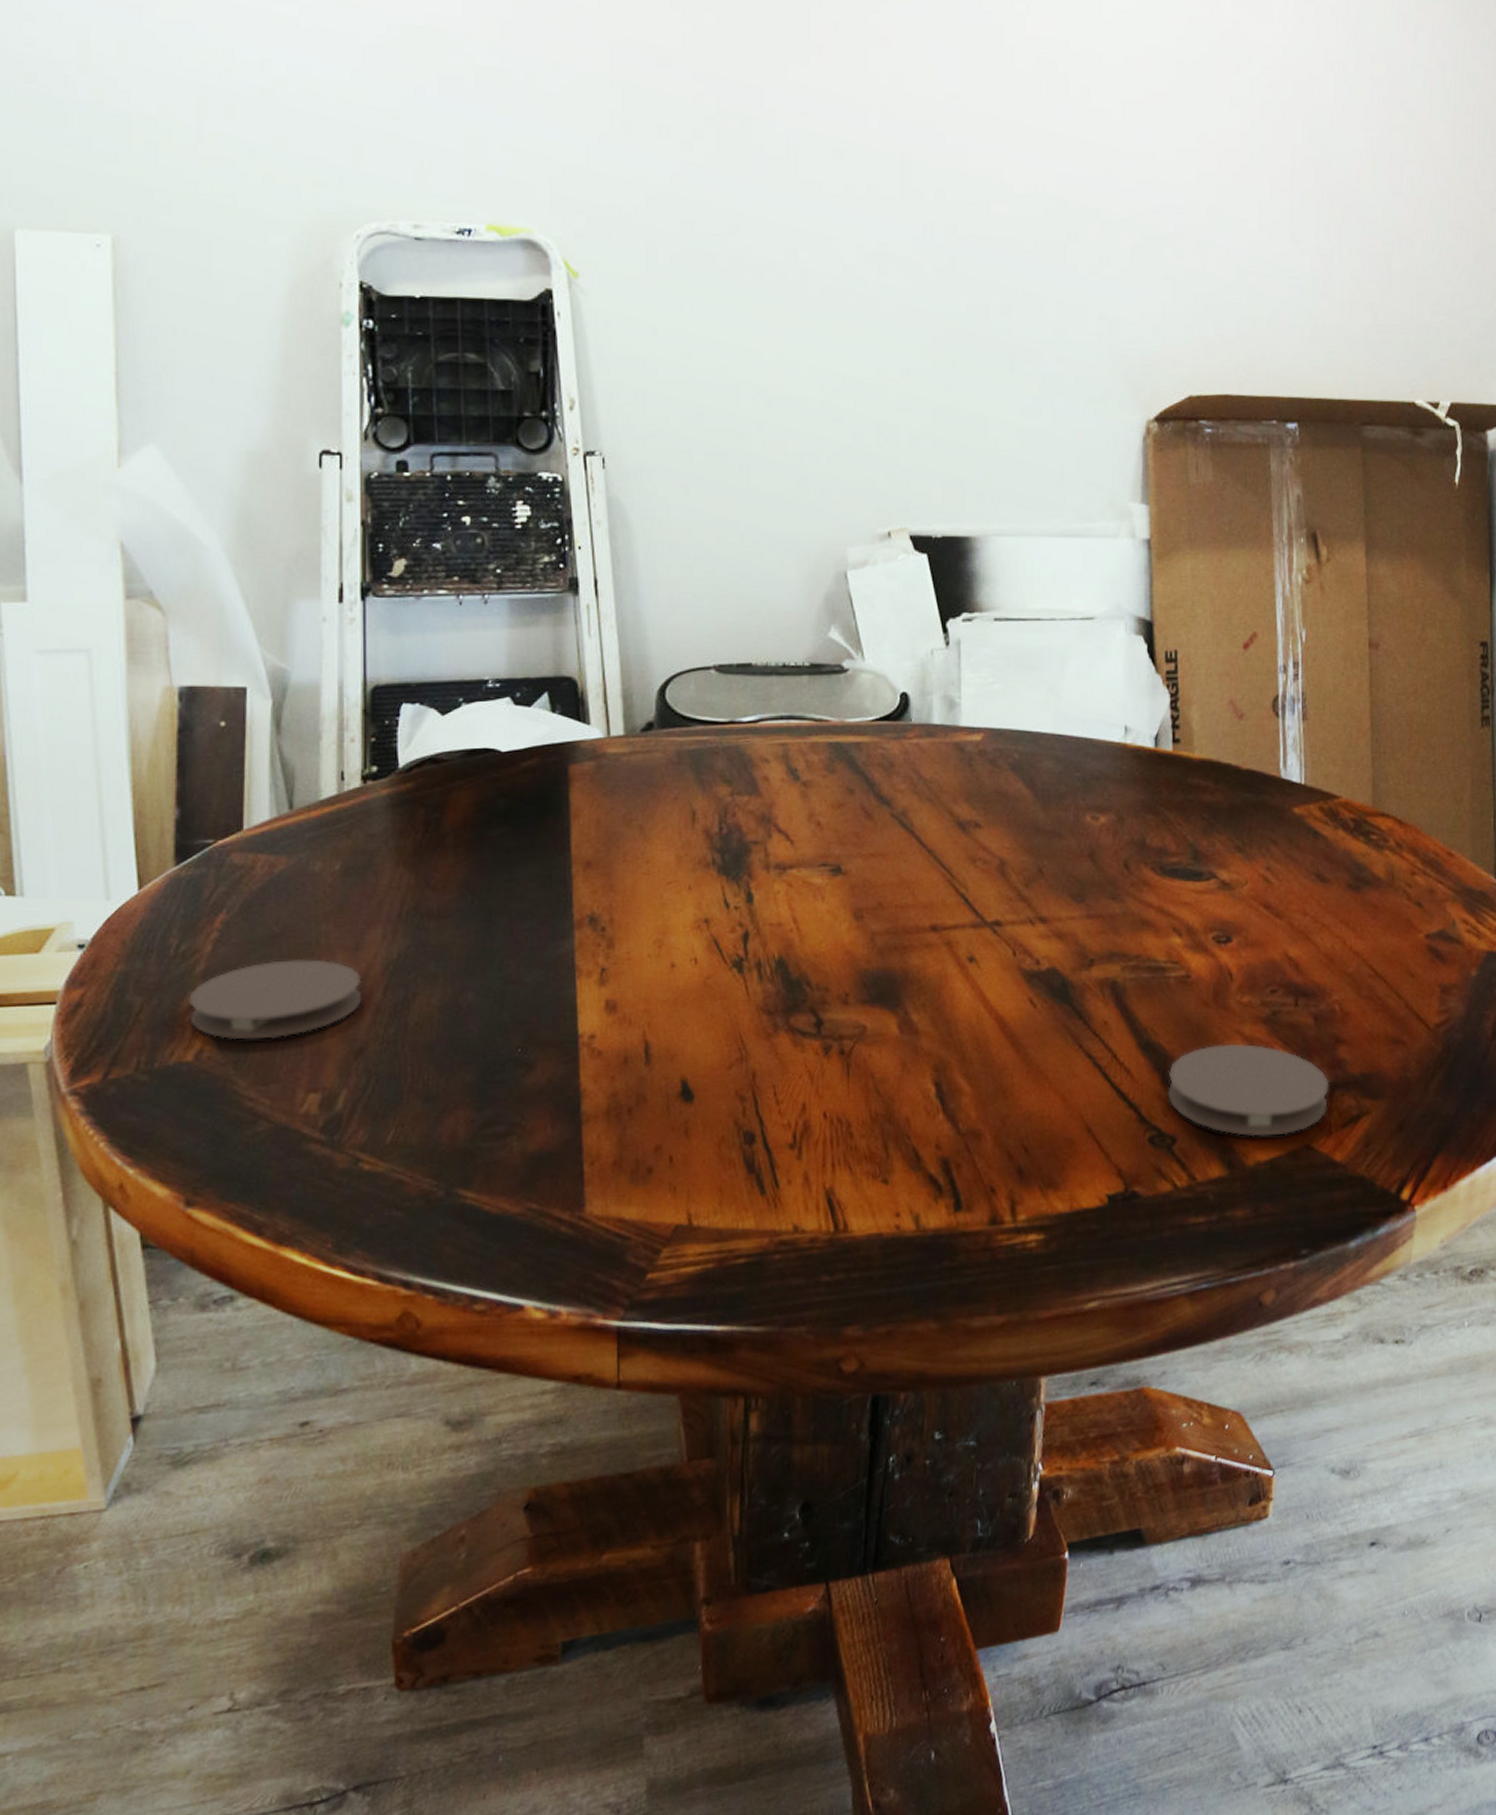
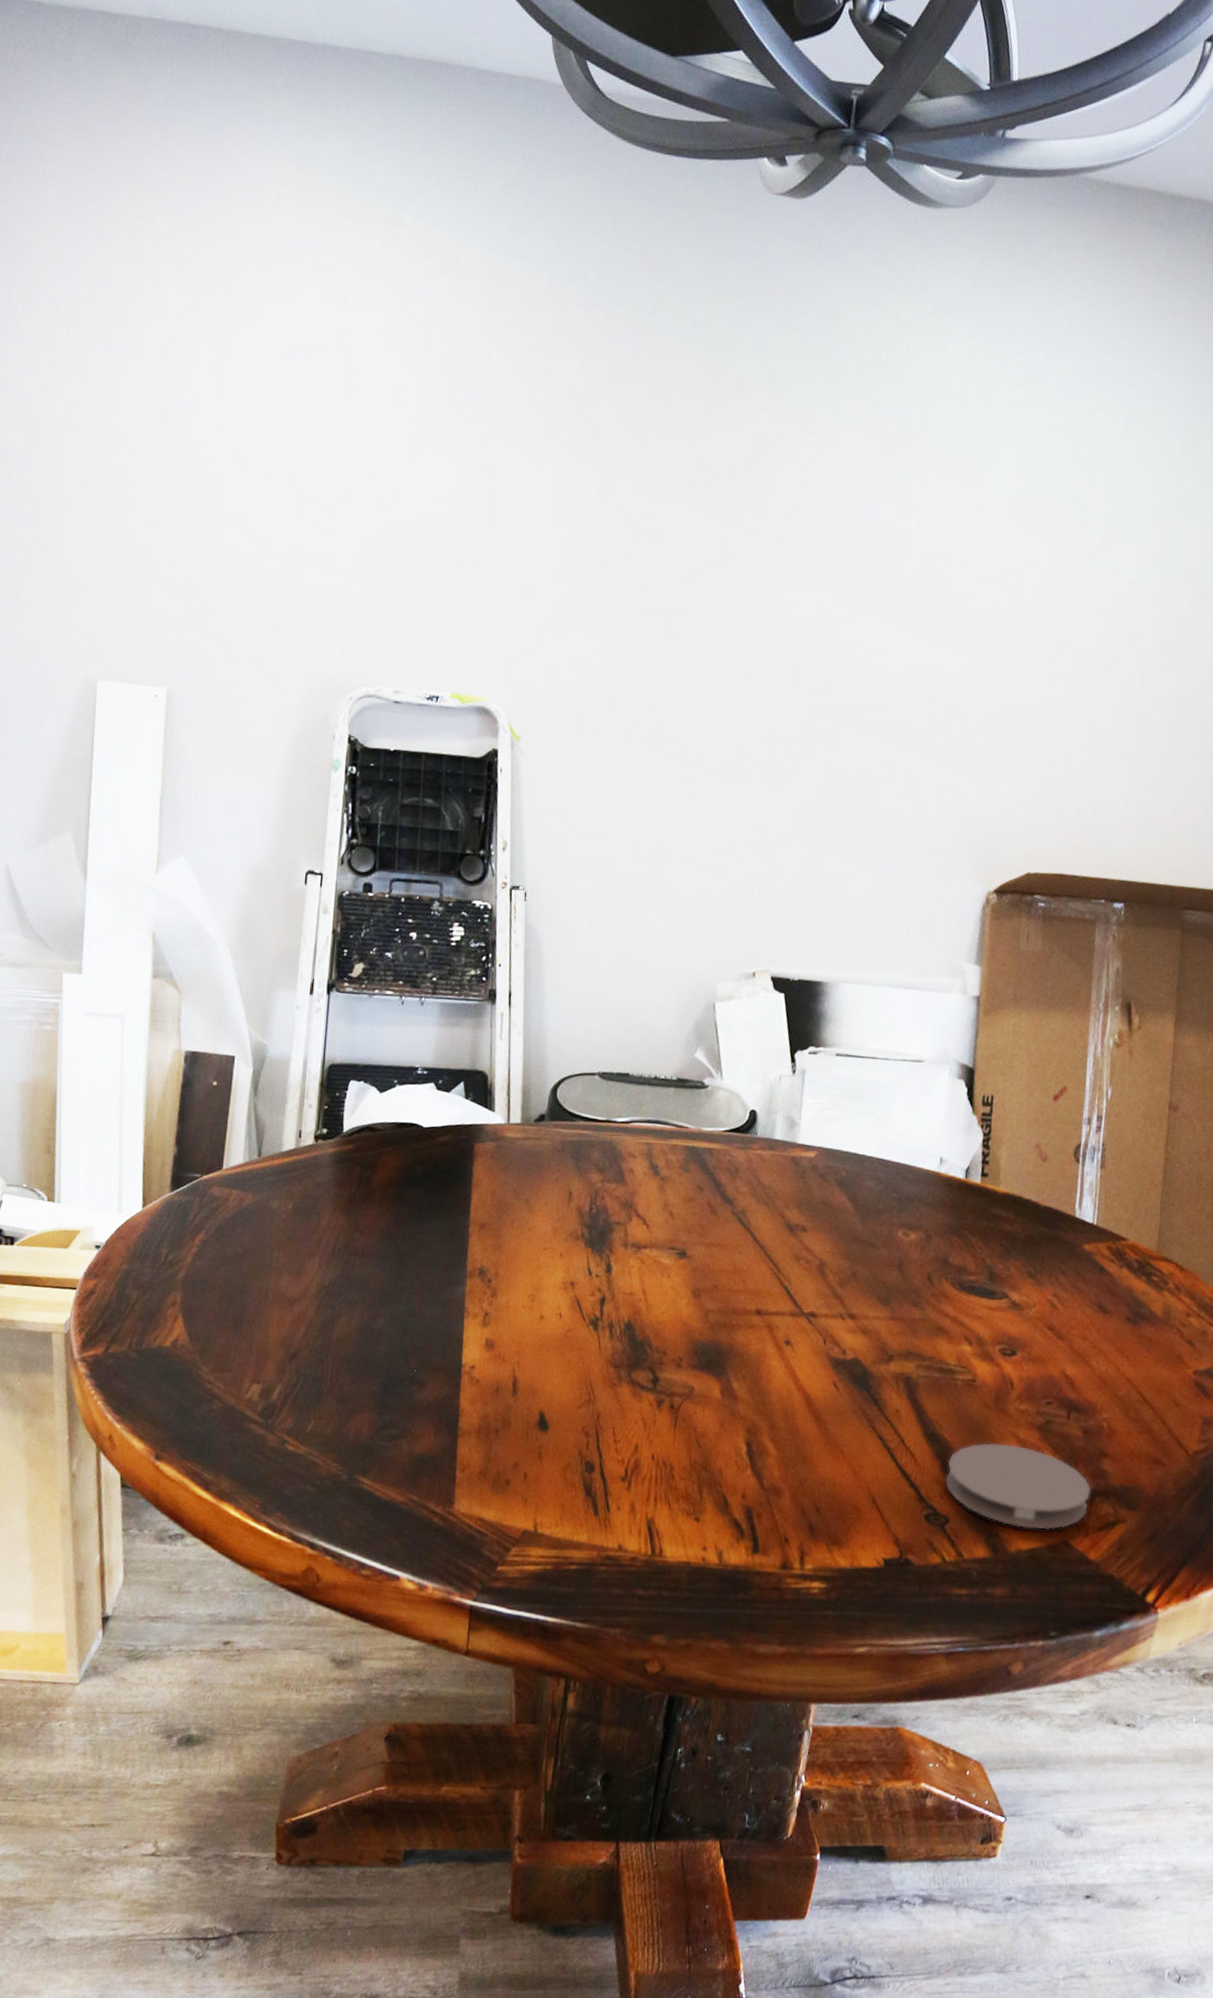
coaster: present [189,959,362,1040] -> none [170,1275,300,1337]

